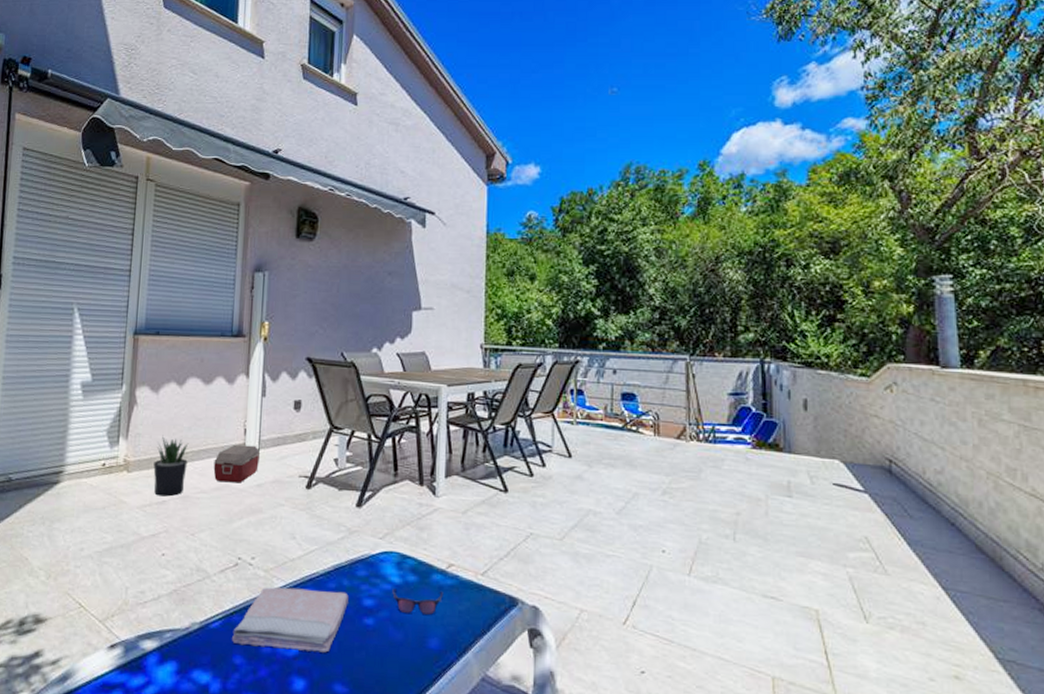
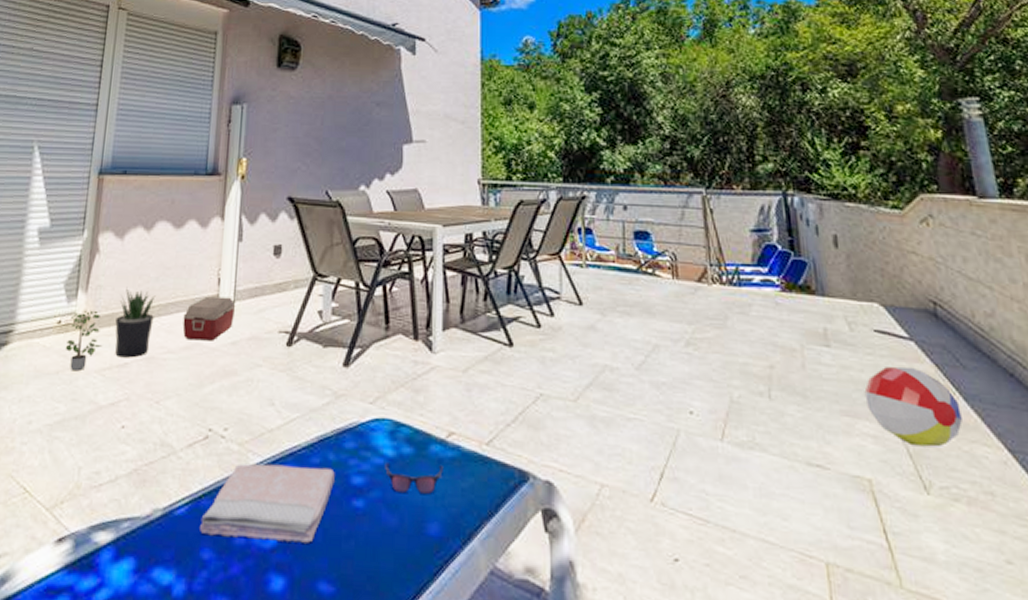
potted plant: none [110,455,143,507] -> present [65,310,103,372]
beachball: none [819,515,904,584] -> present [864,366,963,448]

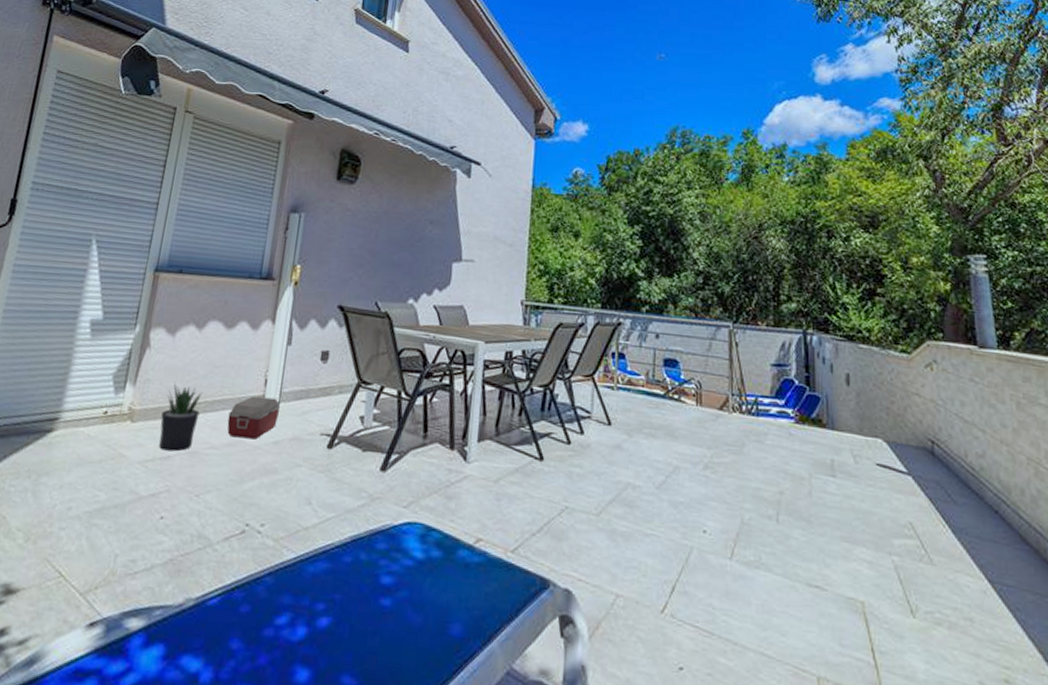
potted plant: present [65,310,103,372] -> none [109,403,147,462]
towel: present [200,463,335,543] -> none [230,558,365,638]
sunglasses: present [385,462,443,495] -> none [413,564,469,598]
beachball: present [864,366,963,448] -> none [863,498,949,575]

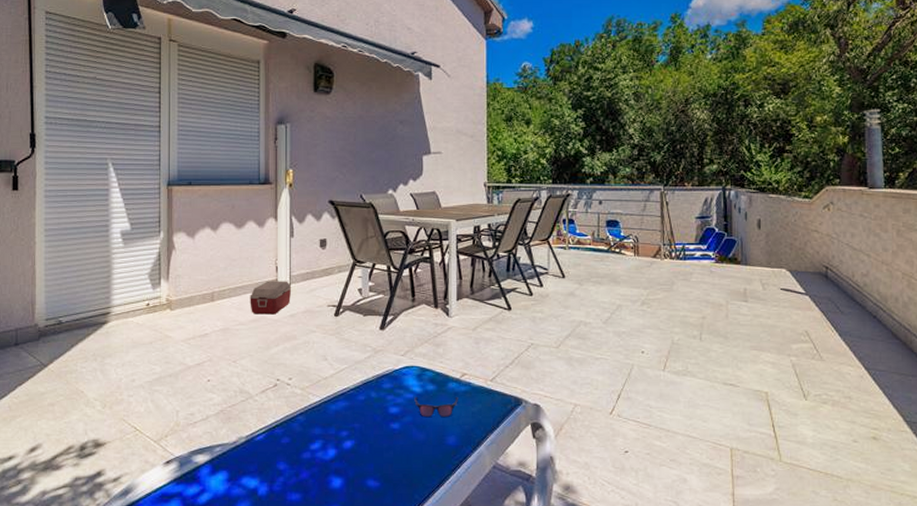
planter: present [159,383,202,452] -> none [194,276,226,330]
sunglasses: none [413,564,469,598] -> present [414,396,458,418]

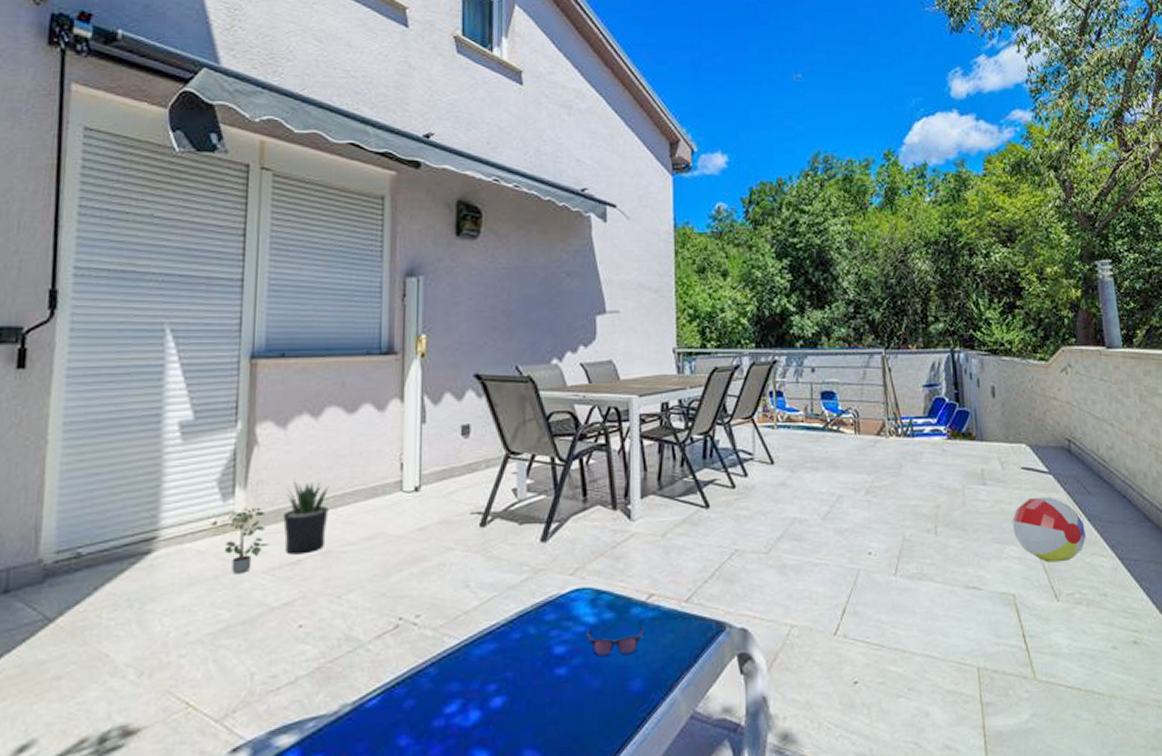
potted plant: none [155,294,186,341] -> present [224,507,270,574]
planter: none [194,276,226,330] -> present [283,481,329,555]
cooler: present [250,281,291,315] -> none [363,482,421,530]
beachball: none [769,314,836,369] -> present [1012,496,1086,563]

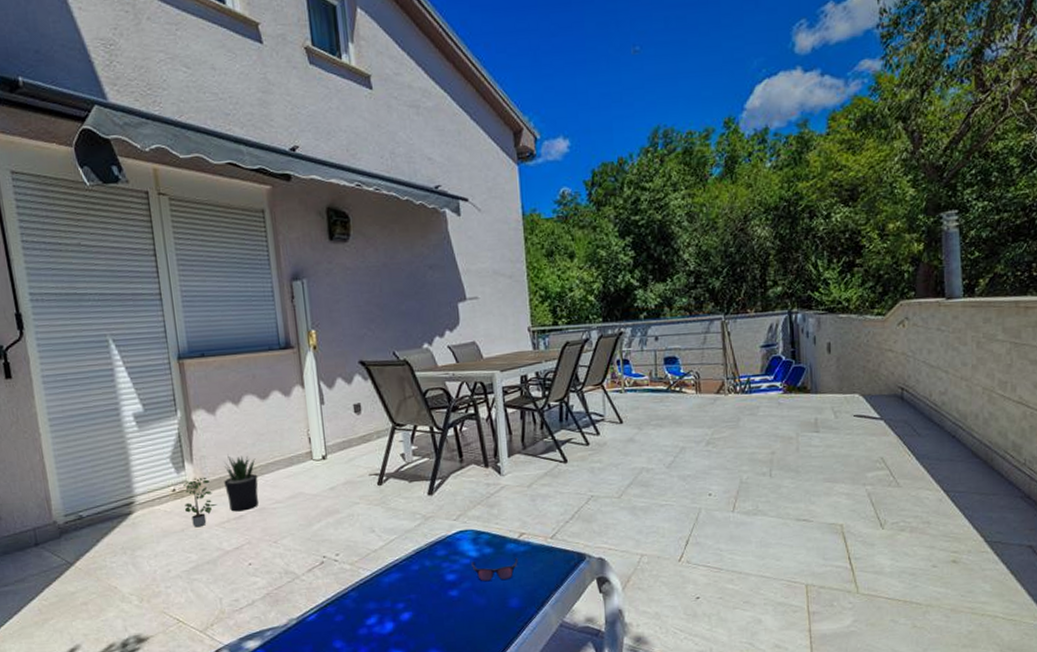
beachball: present [1012,496,1086,563] -> none [842,440,913,497]

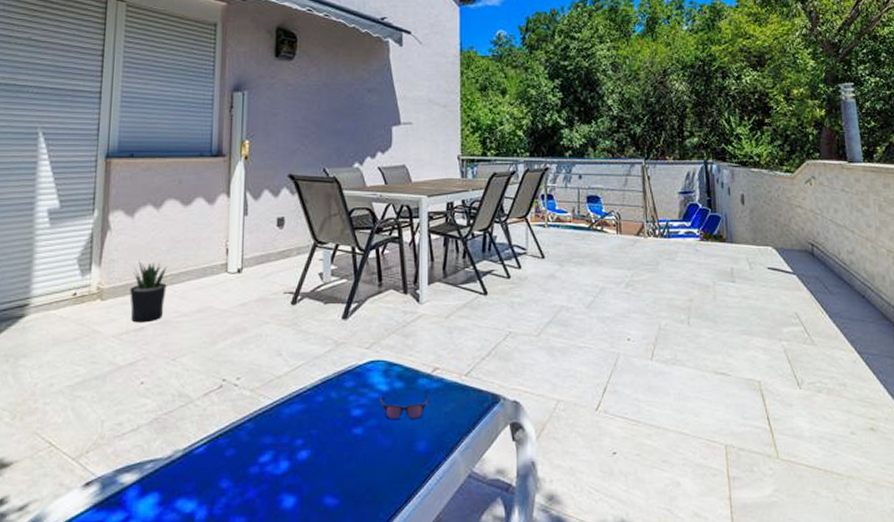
potted plant: present [183,477,218,528] -> none [82,282,119,337]

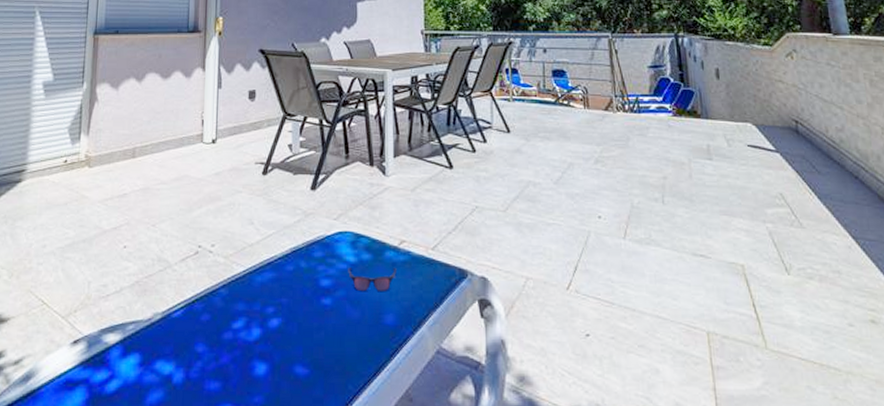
planter: present [130,261,167,323] -> none [114,131,148,189]

